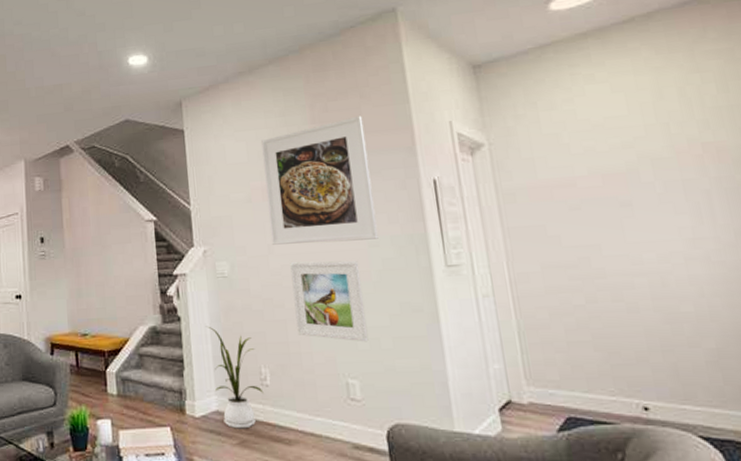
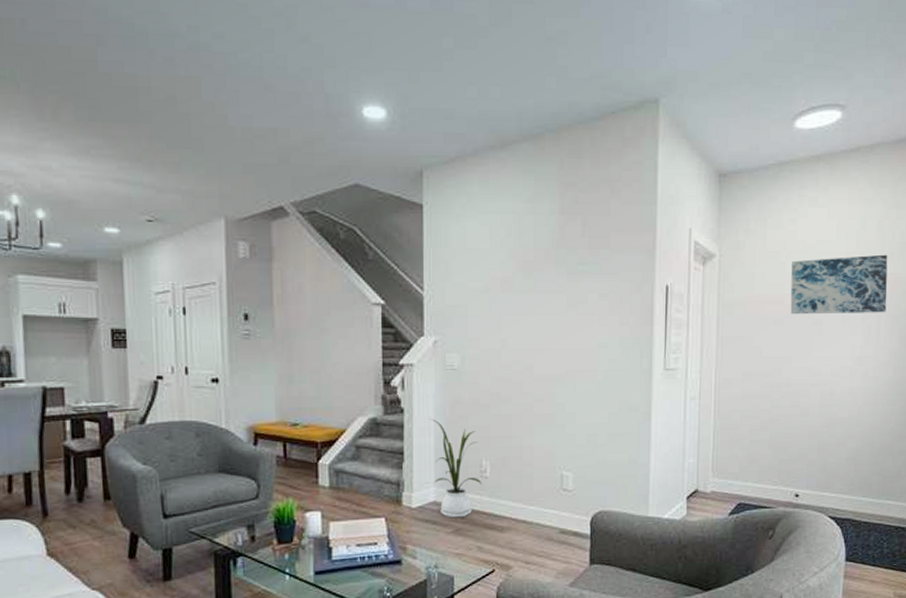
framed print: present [261,115,379,245] -> none [505,212,610,340]
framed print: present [290,260,369,342] -> none [521,358,587,438]
wall art: none [577,122,716,198] -> present [790,254,888,315]

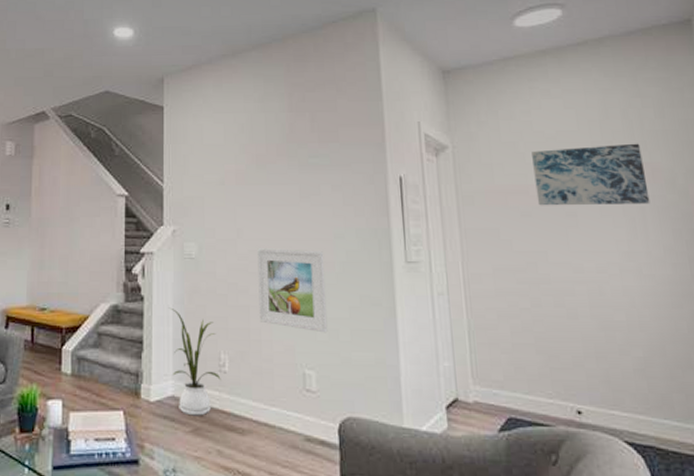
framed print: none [521,358,587,438] -> present [257,248,328,333]

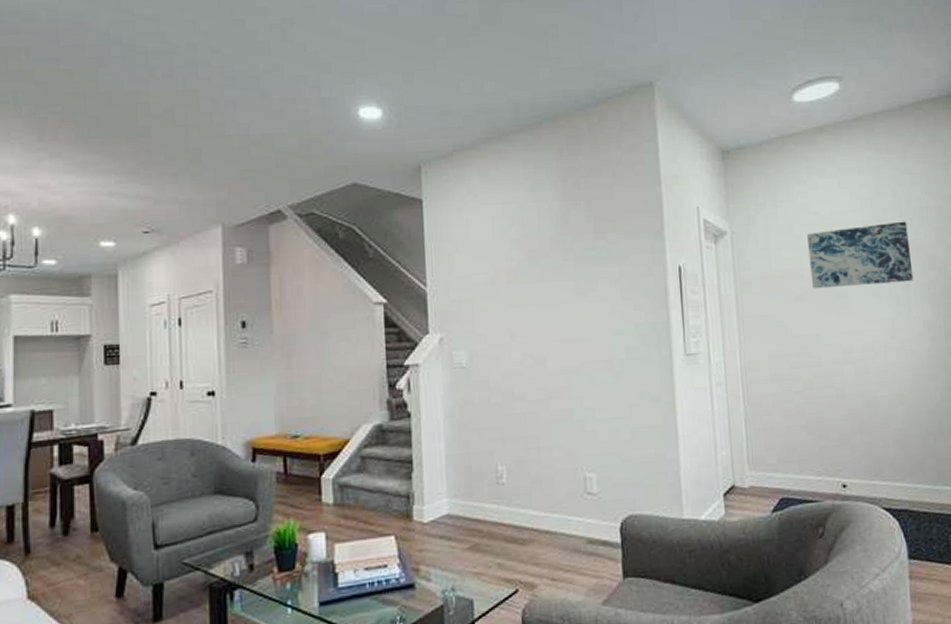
house plant: present [168,307,221,416] -> none [439,422,499,533]
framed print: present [257,248,328,333] -> none [533,349,608,434]

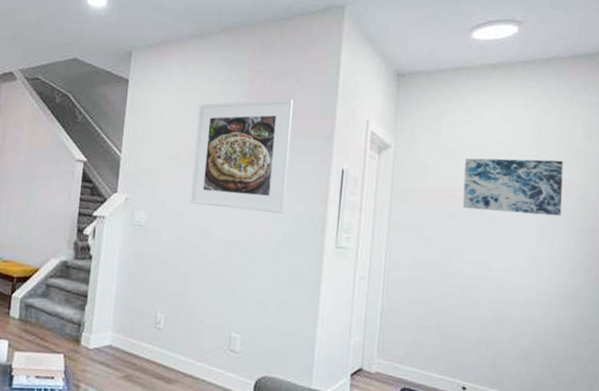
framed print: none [508,195,623,332] -> present [189,98,294,214]

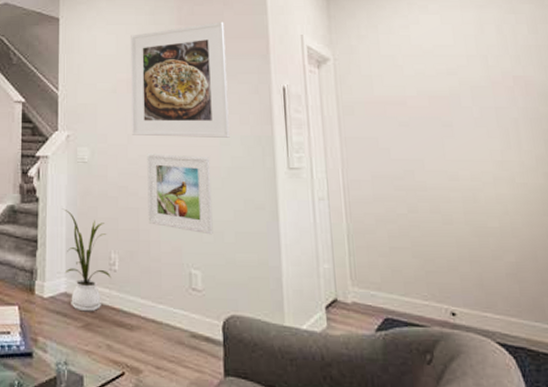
house plant: none [112,267,156,365] -> present [62,208,111,312]
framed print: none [196,222,263,303] -> present [147,154,213,235]
wall art: present [462,158,564,217] -> none [410,57,523,117]

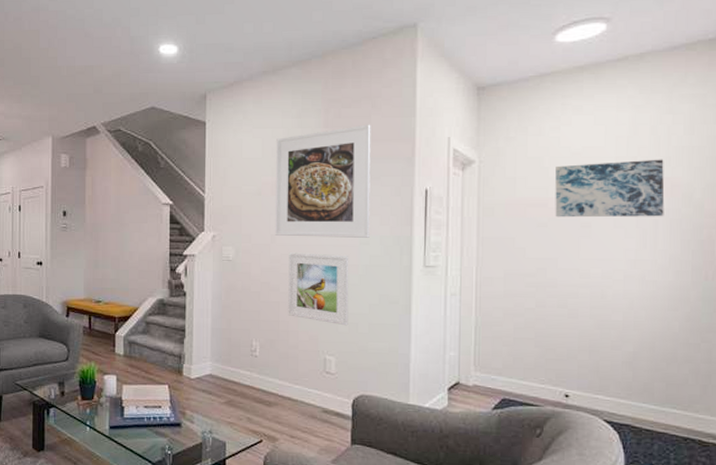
house plant: present [62,208,111,312] -> none [208,302,252,391]
wall art: none [410,57,523,117] -> present [555,159,665,218]

